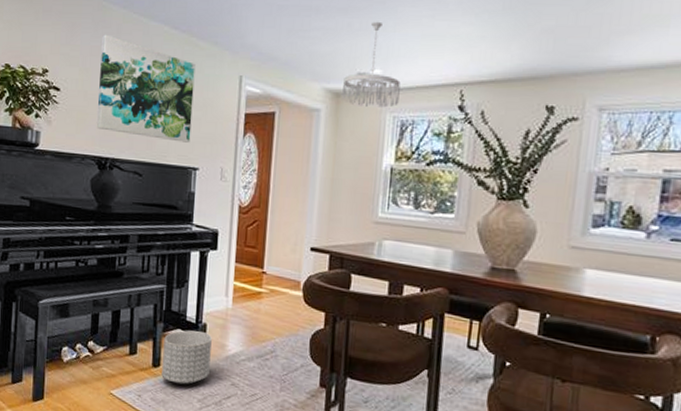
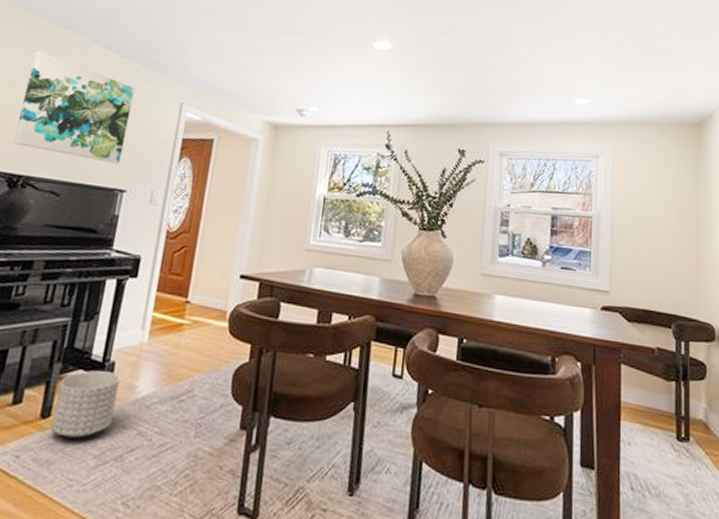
chandelier: present [342,21,401,108] -> none [280,65,335,142]

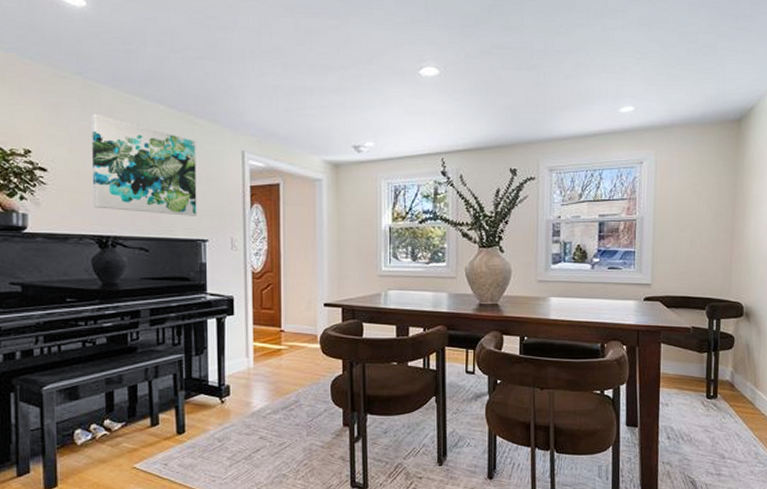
planter: present [50,370,120,439] -> none [187,394,237,446]

